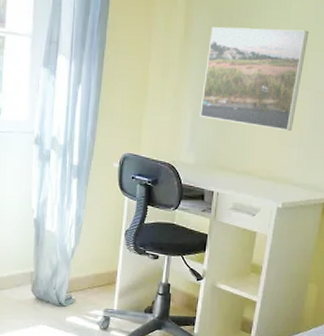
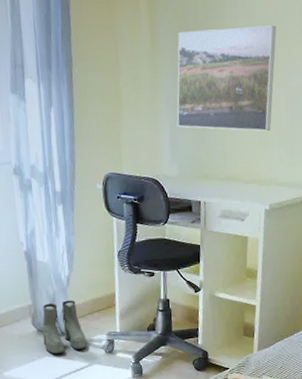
boots: none [40,272,83,324] -> present [41,300,87,355]

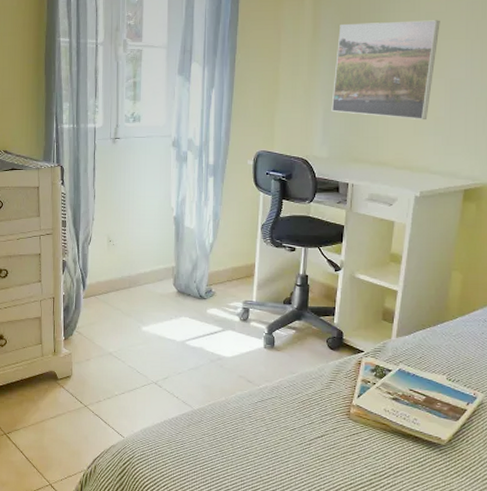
boots: present [41,300,87,355] -> none [181,266,223,316]

